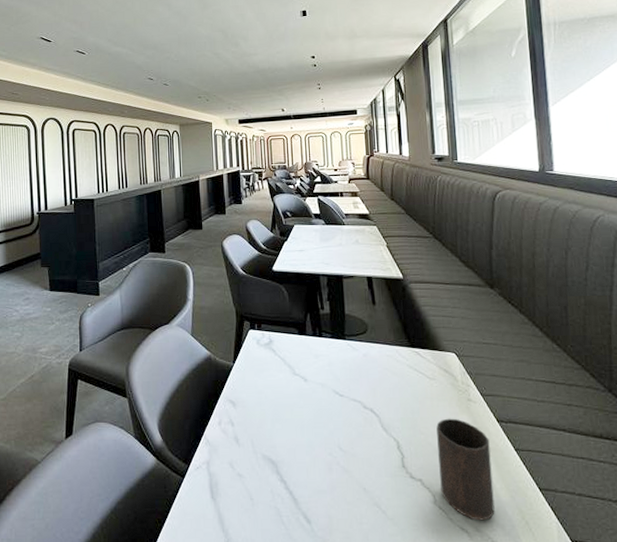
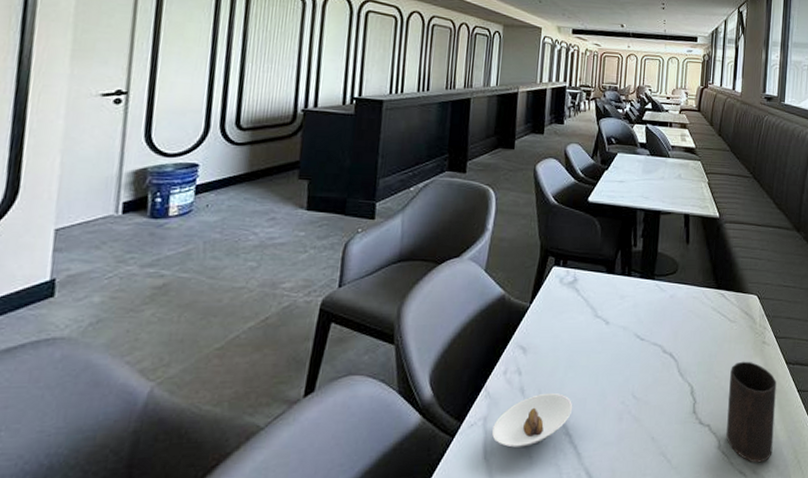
saucer: none [216,442,284,490] -> present [492,392,573,448]

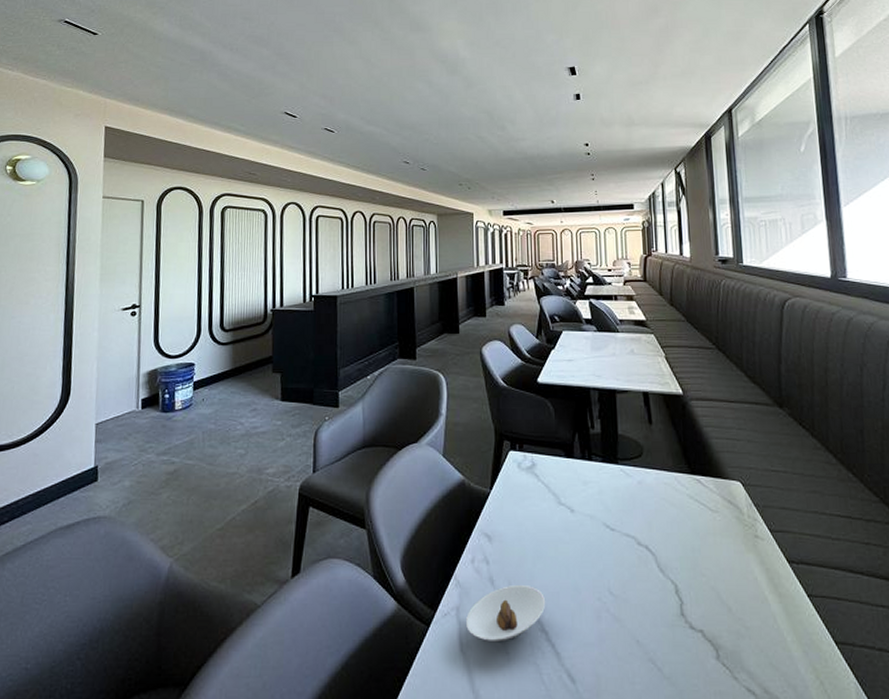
cup: present [726,361,777,463] -> none [719,557,786,680]

